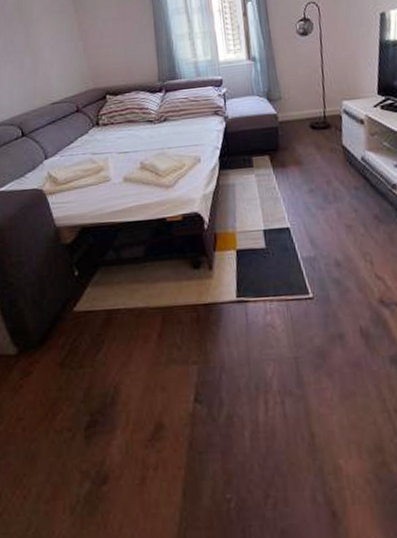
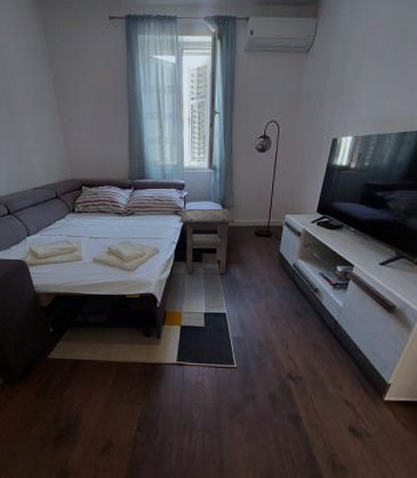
side table: none [221,102,285,184] -> present [181,208,235,274]

